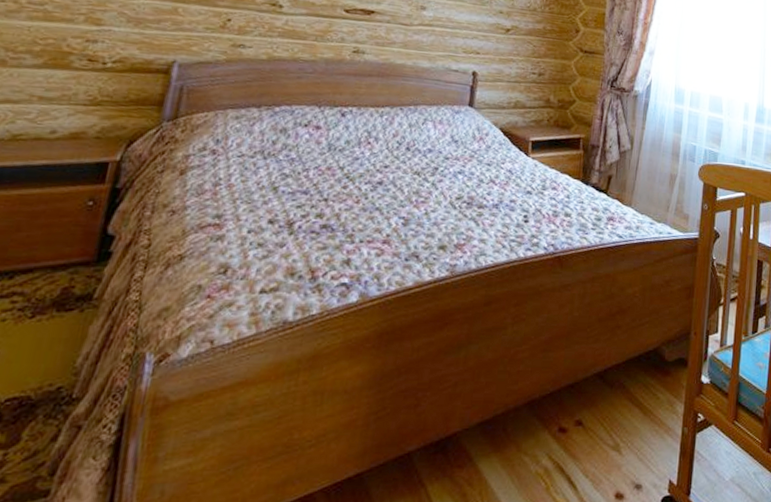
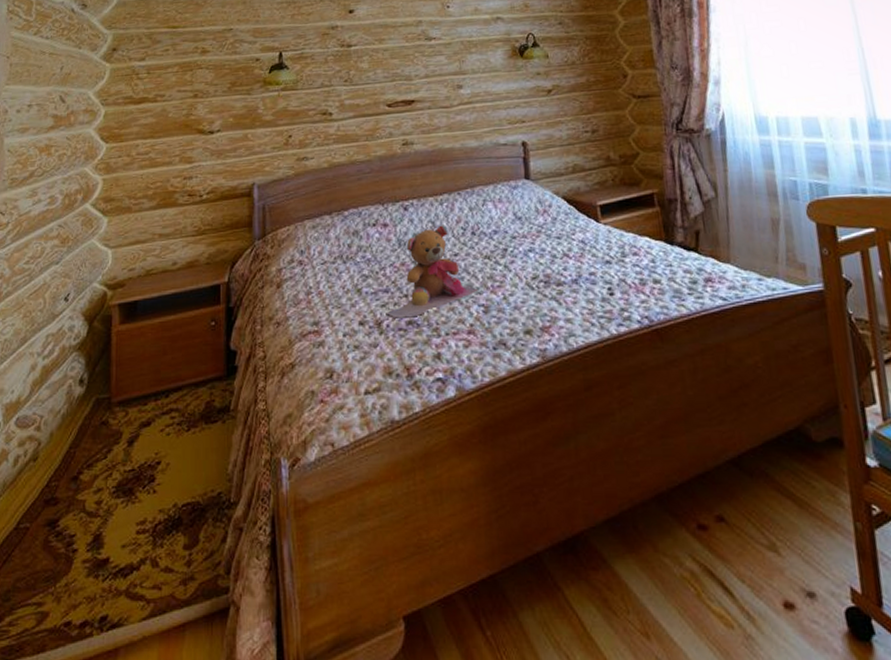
teddy bear: none [300,136,402,222] -> present [386,225,478,319]

